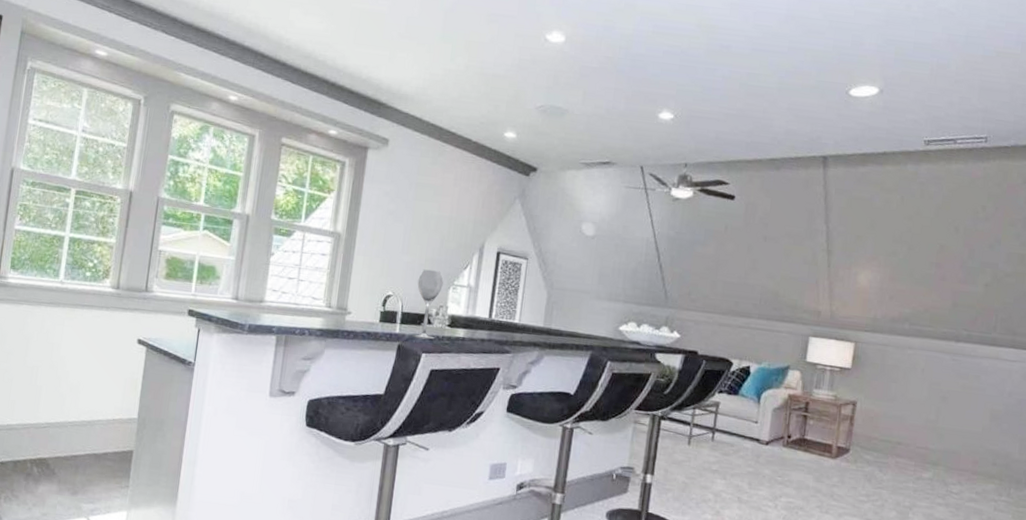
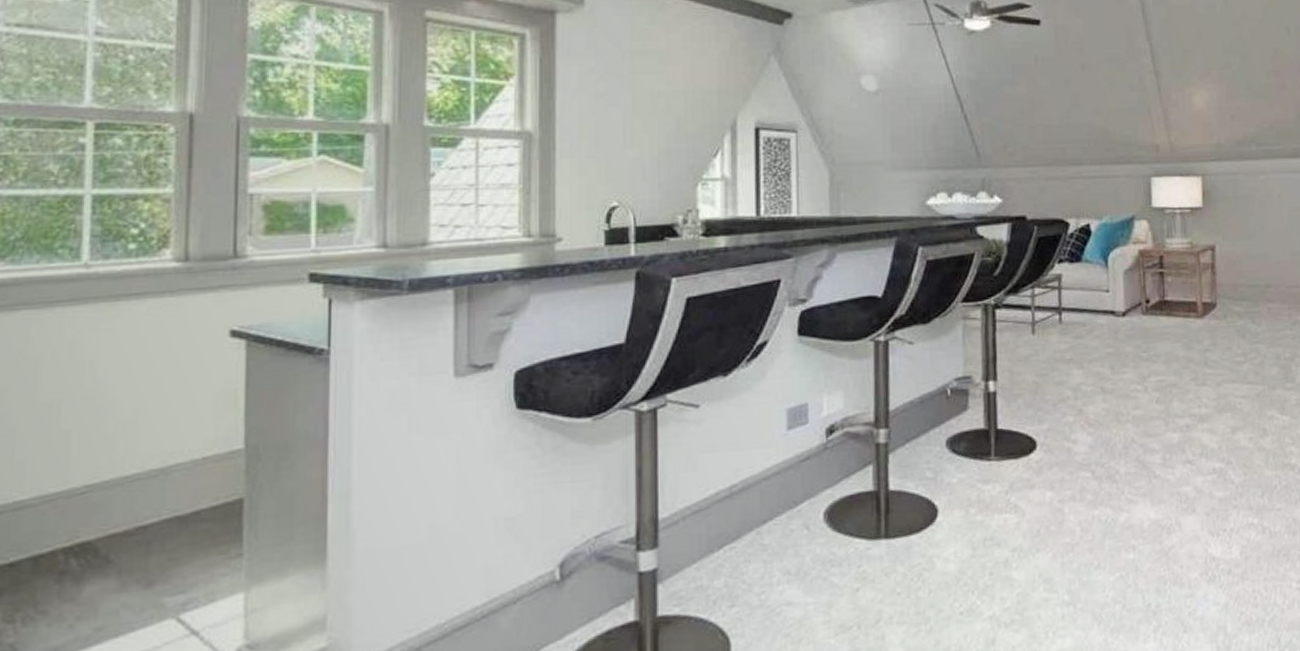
wineglass: present [412,269,444,340] -> none [652,164,688,259]

